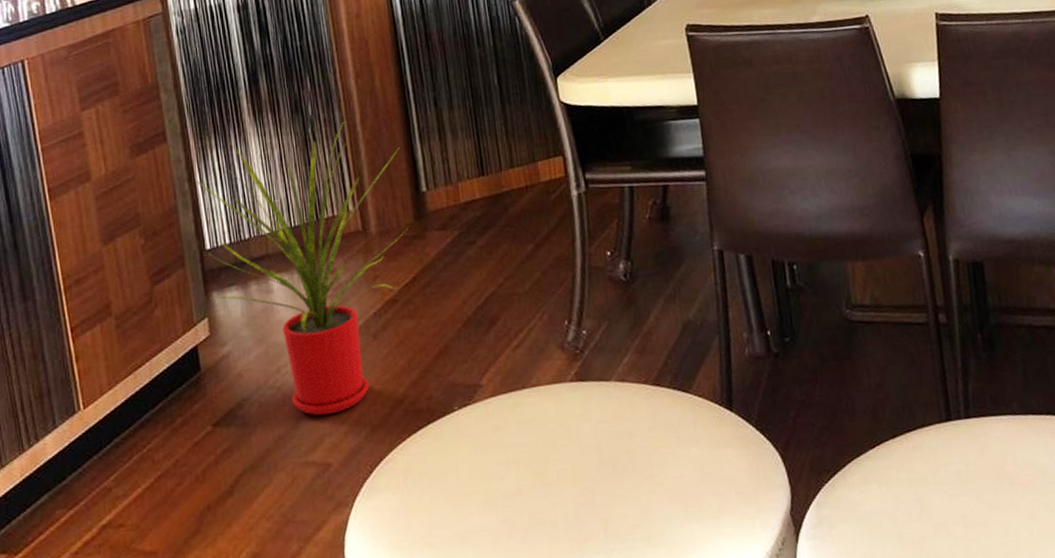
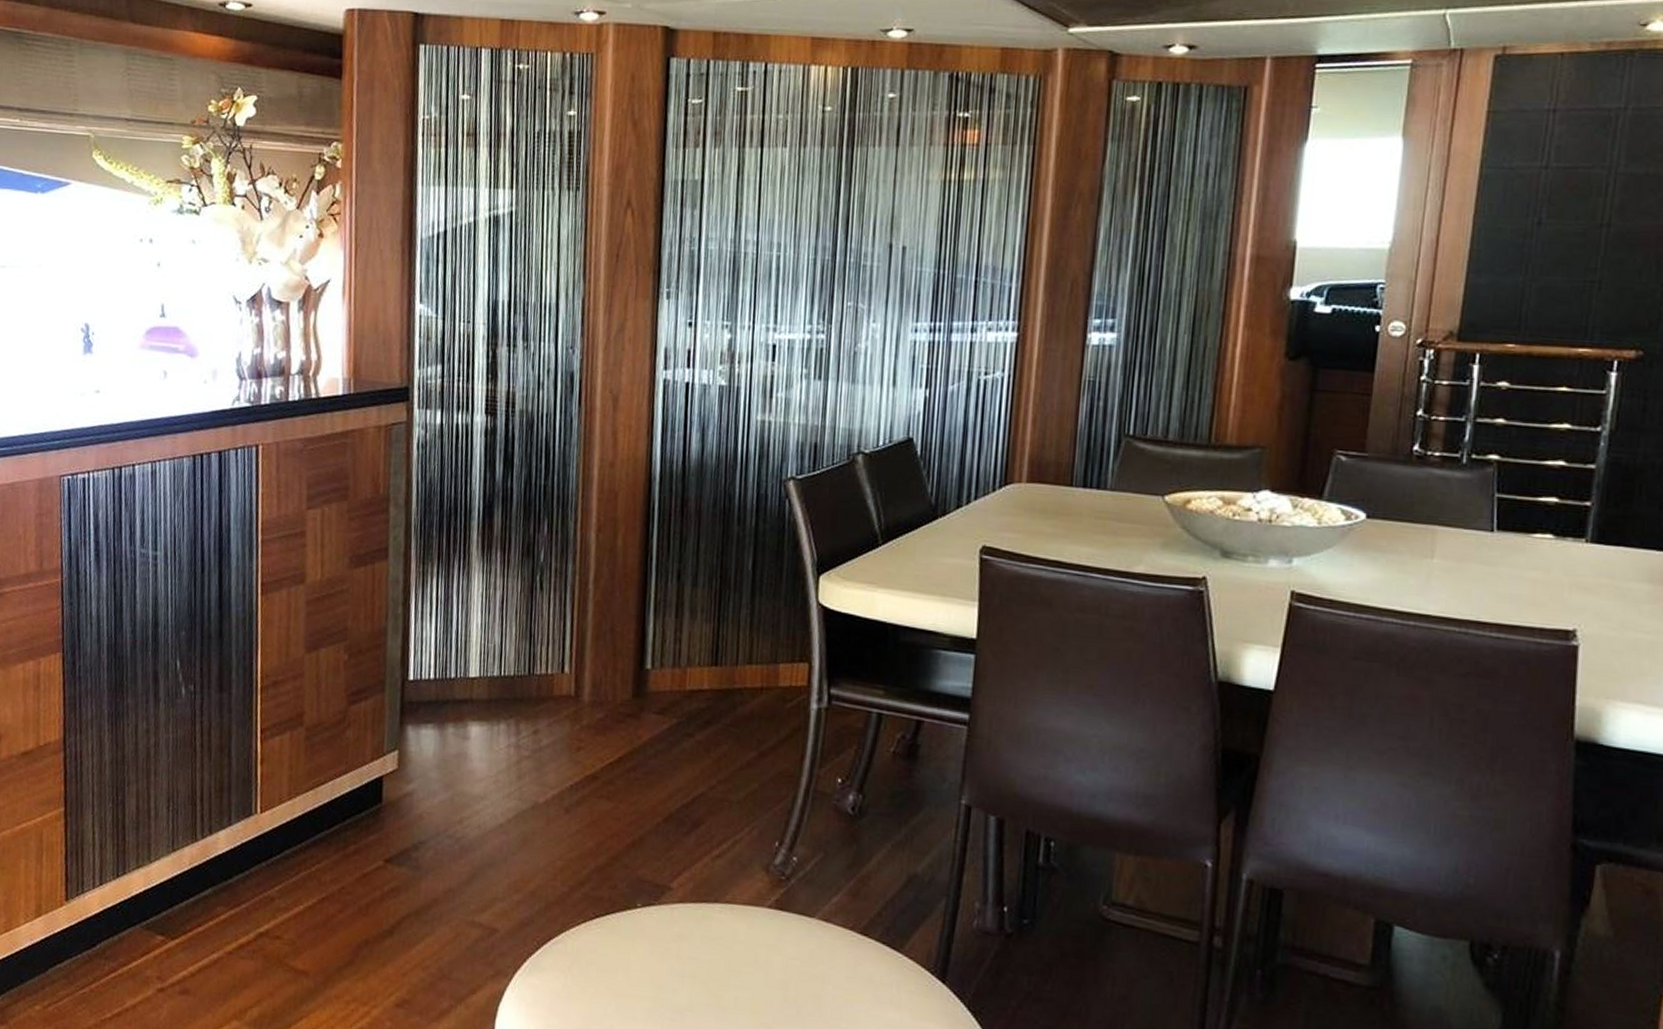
house plant: present [195,123,409,416] -> none [404,574,631,880]

